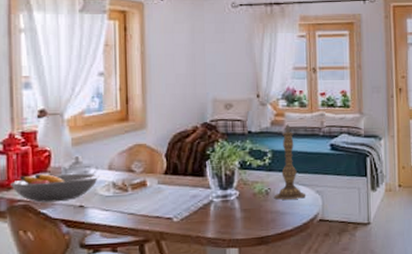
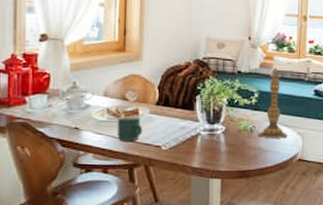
fruit bowl: present [10,173,99,203] -> none [11,94,95,122]
mug: none [124,188,152,216] -> present [117,116,143,141]

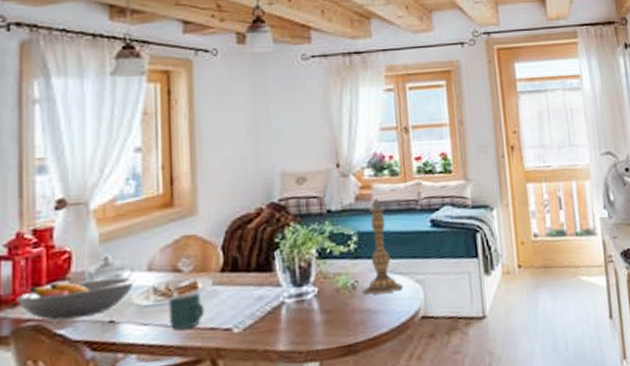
fruit bowl: none [11,94,95,122] -> present [17,277,136,321]

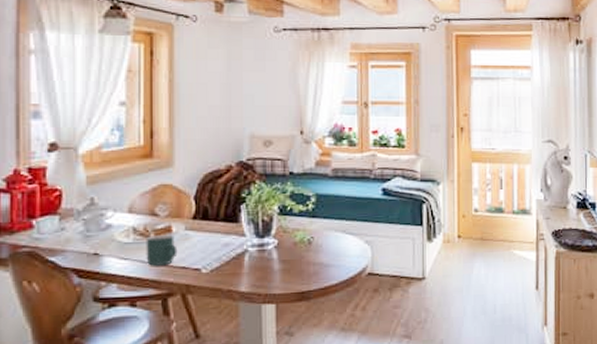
fruit bowl: present [17,277,136,321] -> none [14,215,118,249]
candlestick: present [363,199,402,295] -> none [318,165,353,250]

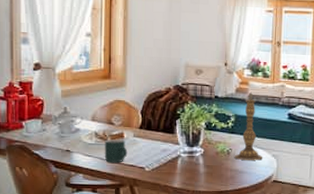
candlestick: none [318,165,353,250] -> present [235,92,262,160]

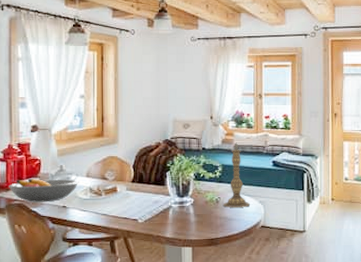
fruit bowl: none [9,119,84,145] -> present [9,178,79,202]
mug: present [104,139,128,163] -> none [99,193,121,216]

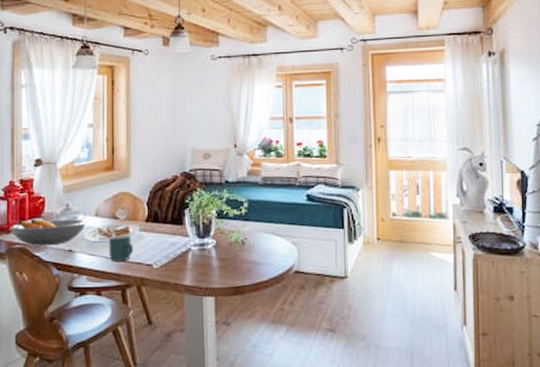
mug: none [99,193,121,216] -> present [109,234,134,261]
candlestick: present [224,143,250,208] -> none [251,174,281,250]

